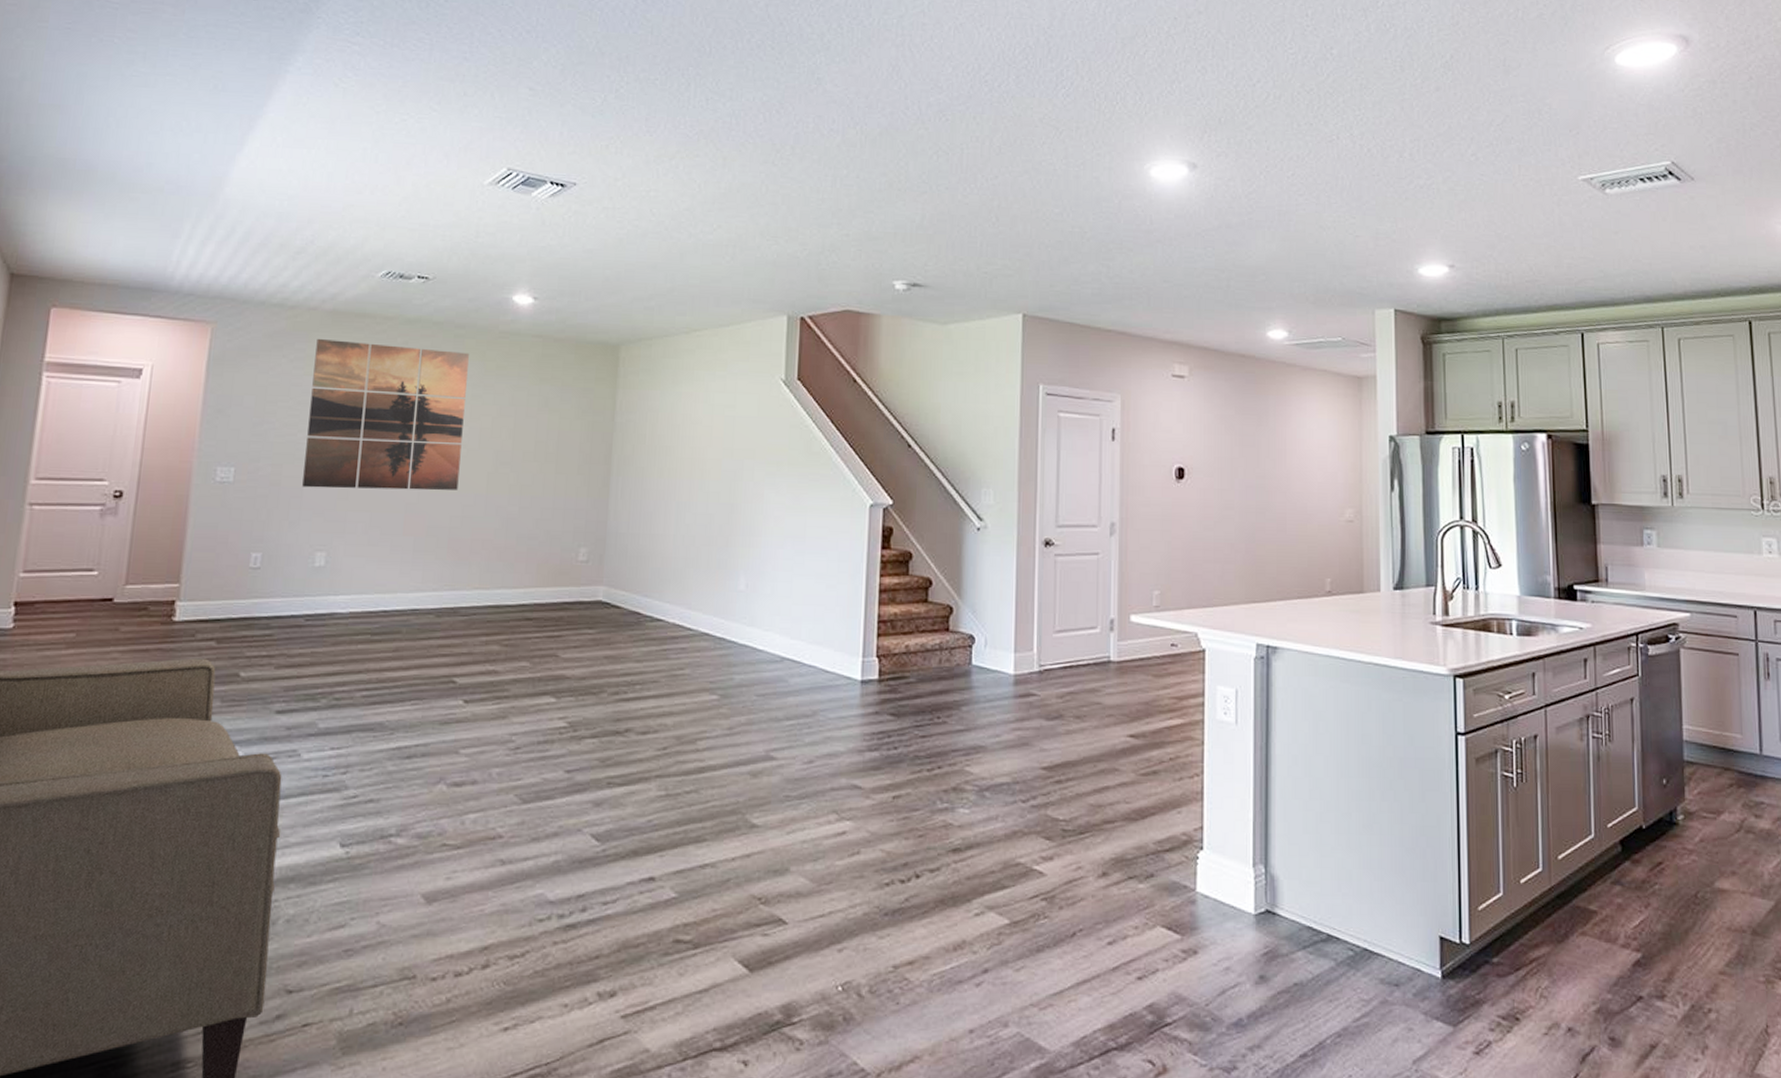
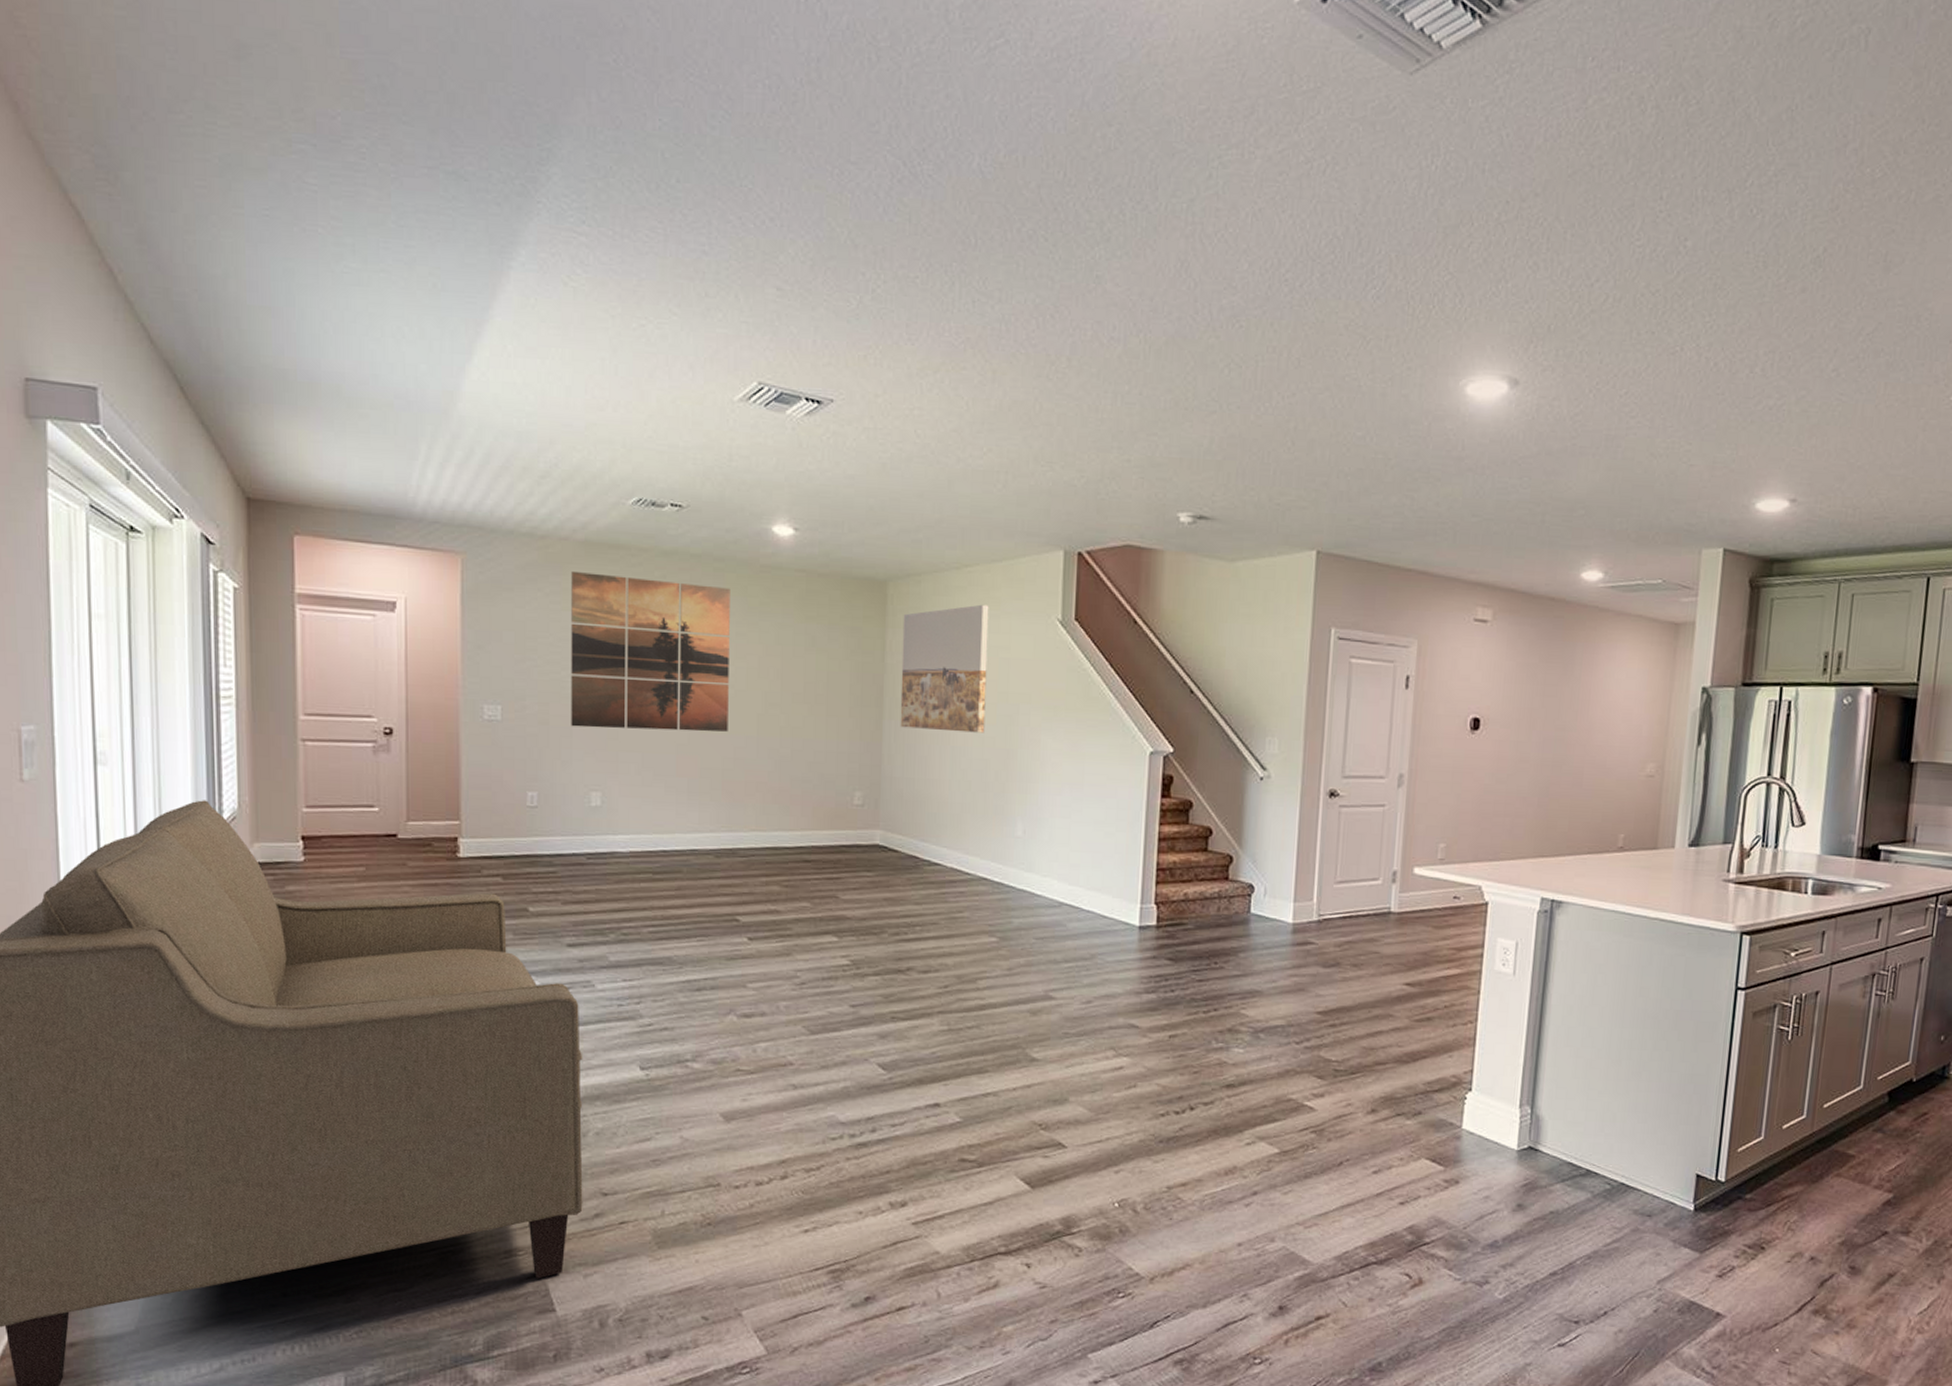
wall art: none [627,366,716,488] -> present [900,604,989,733]

